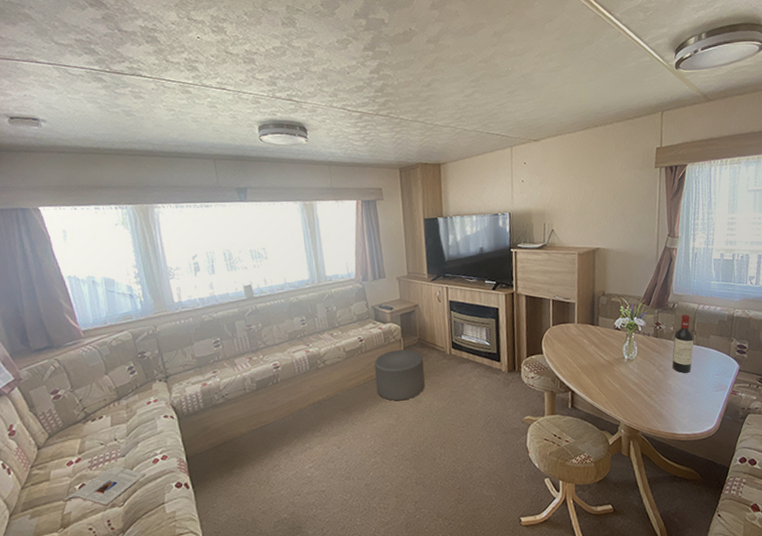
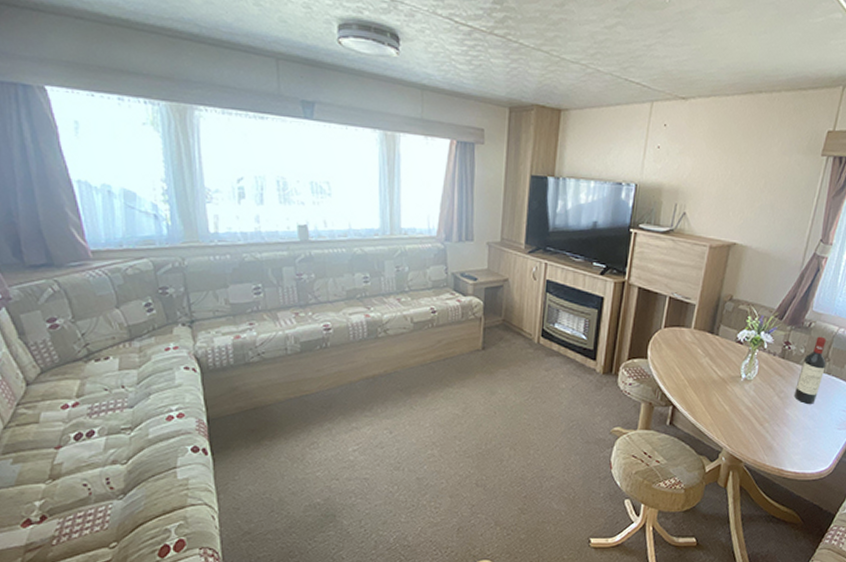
magazine: present [62,466,146,506] -> none [53,417,156,462]
pouf: present [374,349,425,401] -> none [444,329,505,389]

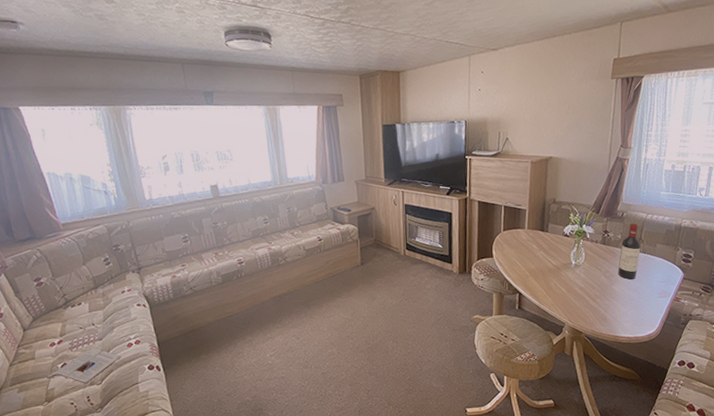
magazine: none [53,417,156,462] -> present [46,348,121,384]

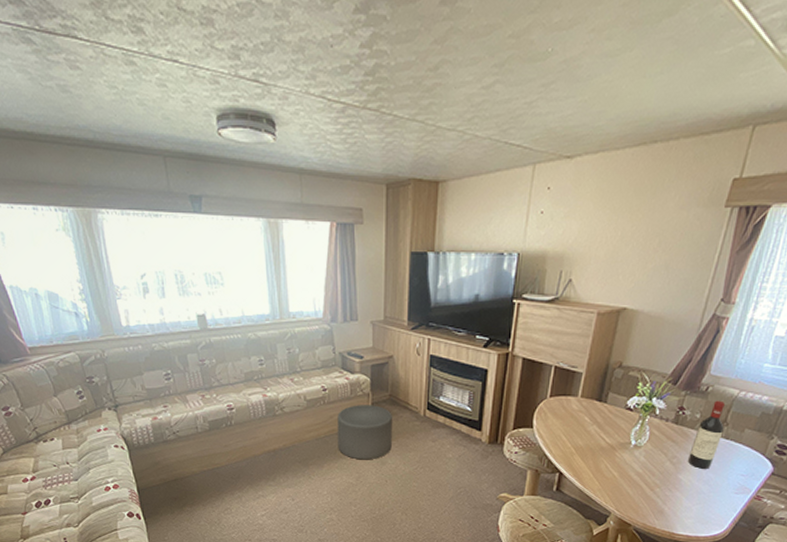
magazine: present [46,348,121,384] -> none [21,488,98,525]
pouf: none [332,249,380,298] -> present [337,405,392,460]

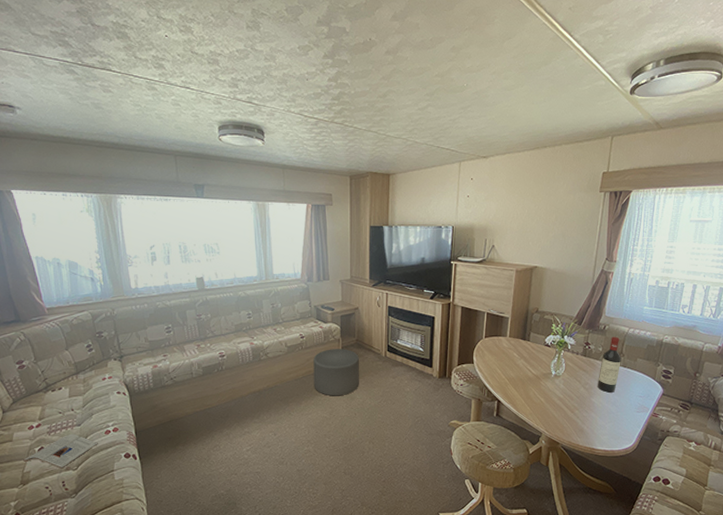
magazine: none [21,488,98,525] -> present [23,433,98,469]

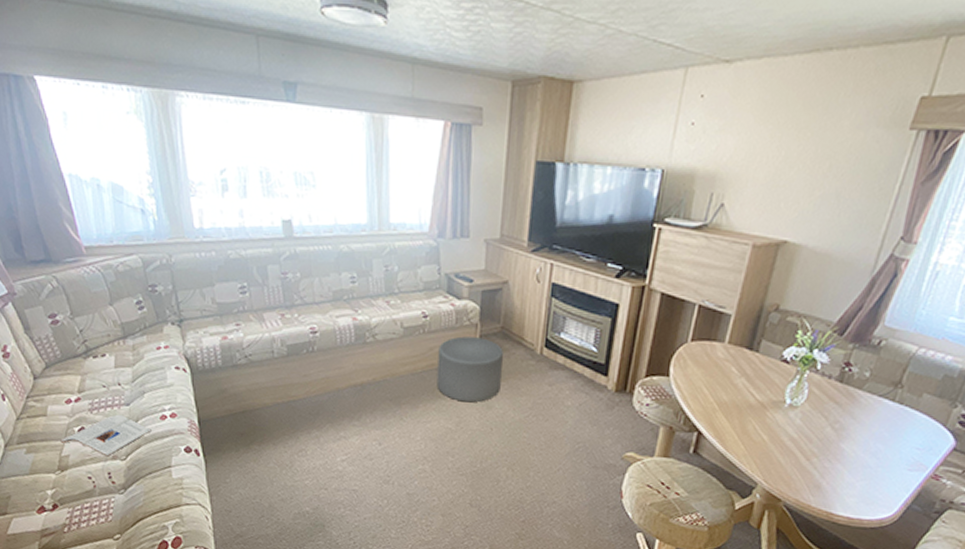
wine bottle: present [597,336,621,393] -> none [852,357,900,439]

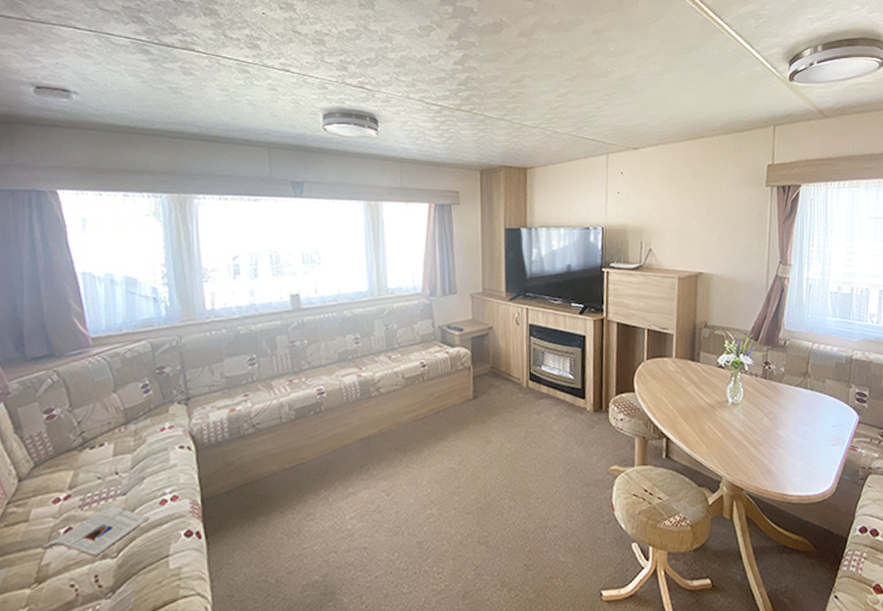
pouf: present [436,336,503,403] -> none [437,379,496,441]

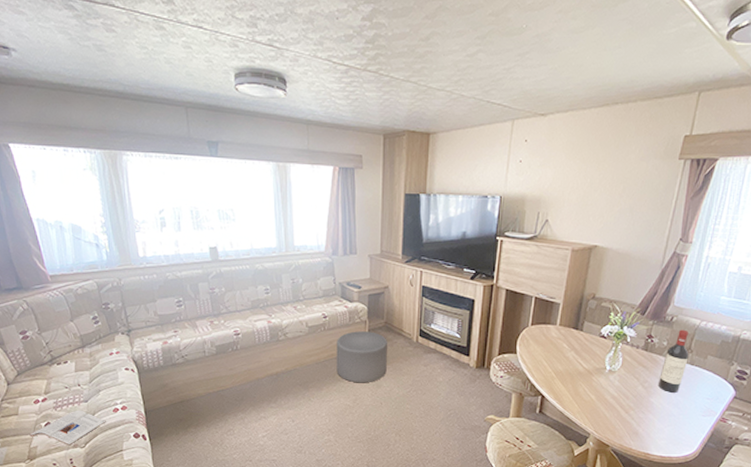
pouf: none [437,379,496,441] -> present [336,331,387,383]
wine bottle: none [782,353,808,423] -> present [657,329,689,393]

